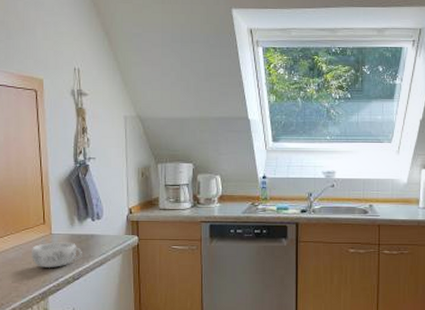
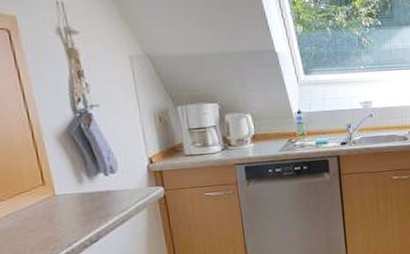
decorative bowl: present [32,242,82,269] -> none [32,202,98,234]

